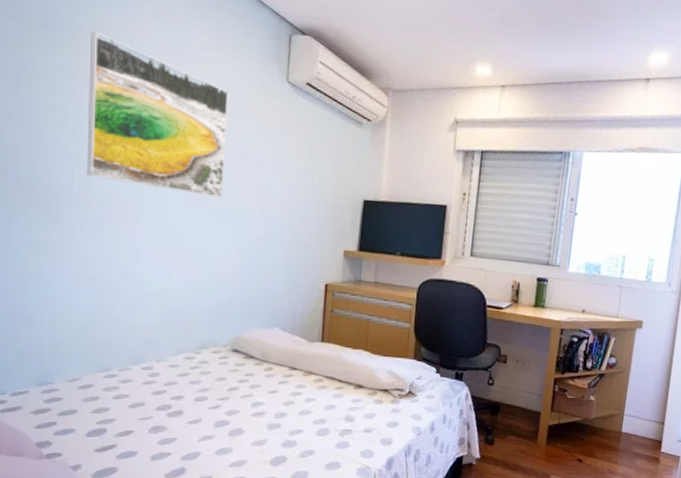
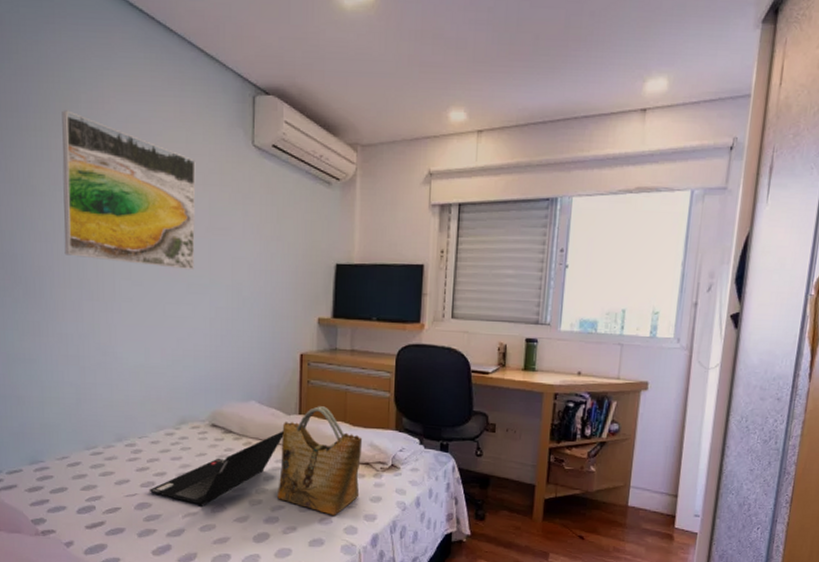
laptop computer: none [165,357,305,431] -> present [149,431,284,508]
grocery bag: none [296,334,382,439] -> present [278,406,363,515]

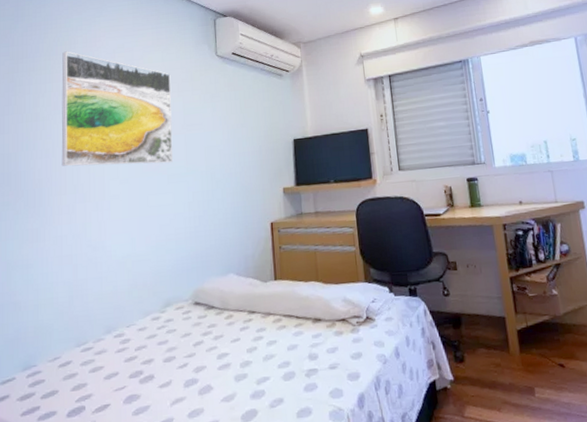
laptop computer: present [149,431,284,508] -> none [137,299,262,392]
grocery bag: present [278,406,363,515] -> none [260,269,340,380]

